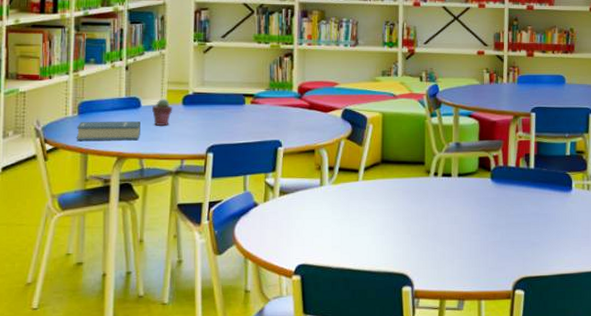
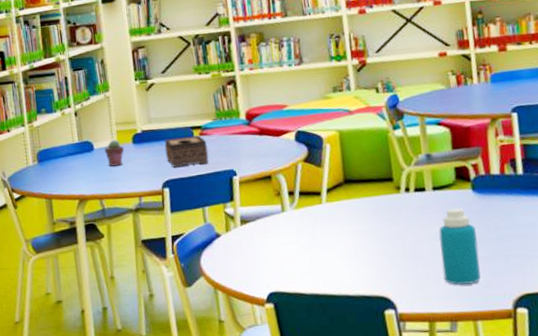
hardback book: present [77,121,141,140] -> none [39,164,97,187]
tissue box: none [214,102,257,133] -> present [164,135,209,167]
bottle: none [457,194,491,266] -> present [439,208,481,285]

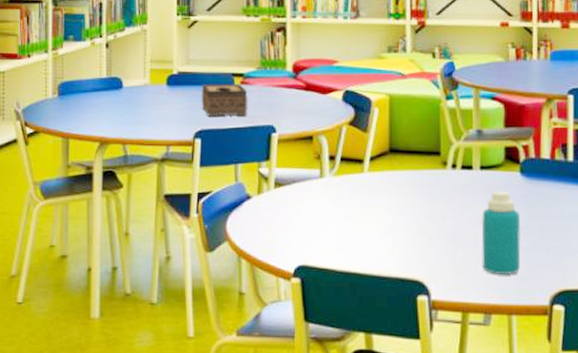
potted succulent: present [104,139,125,167] -> none [135,79,157,108]

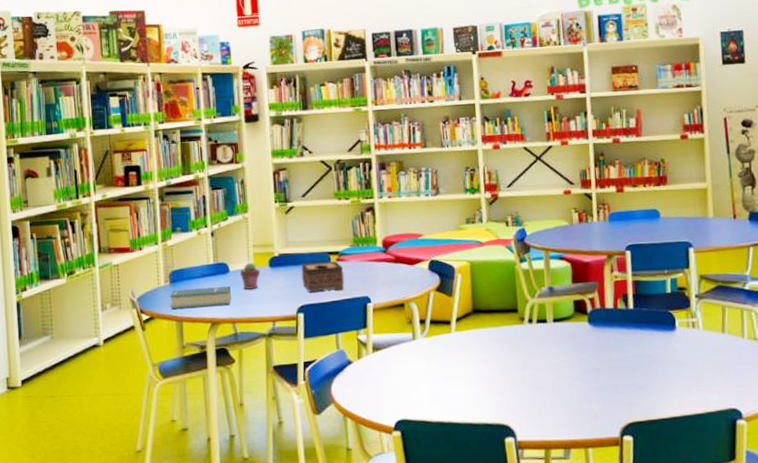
hardback book: none [57,104,123,124] -> present [170,286,231,309]
potted succulent: none [135,79,157,108] -> present [240,262,261,290]
bottle: present [481,191,521,274] -> none [557,339,593,413]

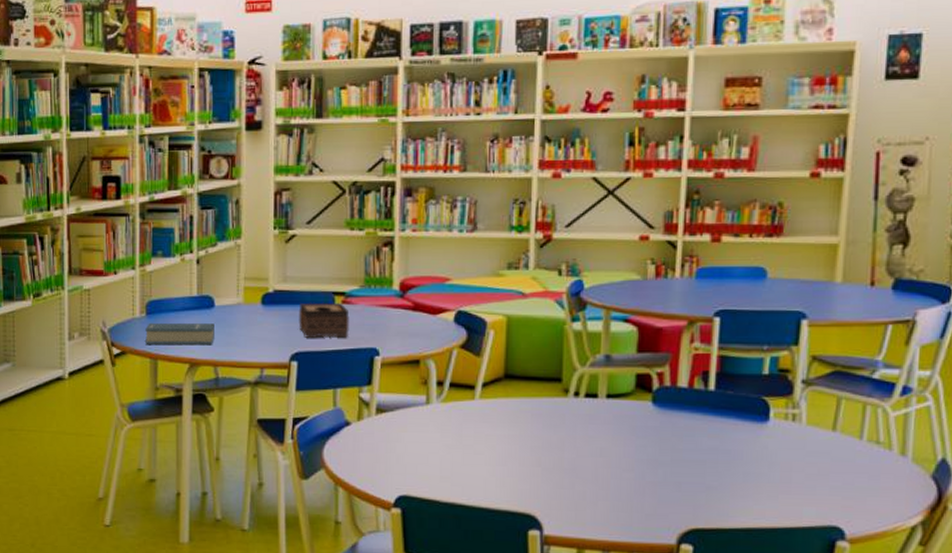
potted succulent: present [240,262,261,290] -> none [227,297,251,329]

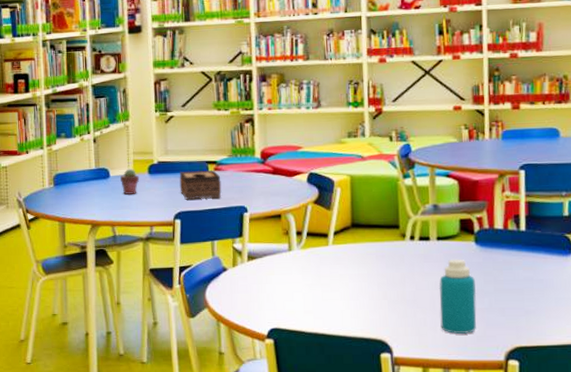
hardback book: present [145,323,214,344] -> none [54,191,111,210]
potted succulent: none [227,297,251,329] -> present [120,168,140,195]
bottle: none [603,421,649,511] -> present [439,259,477,333]

